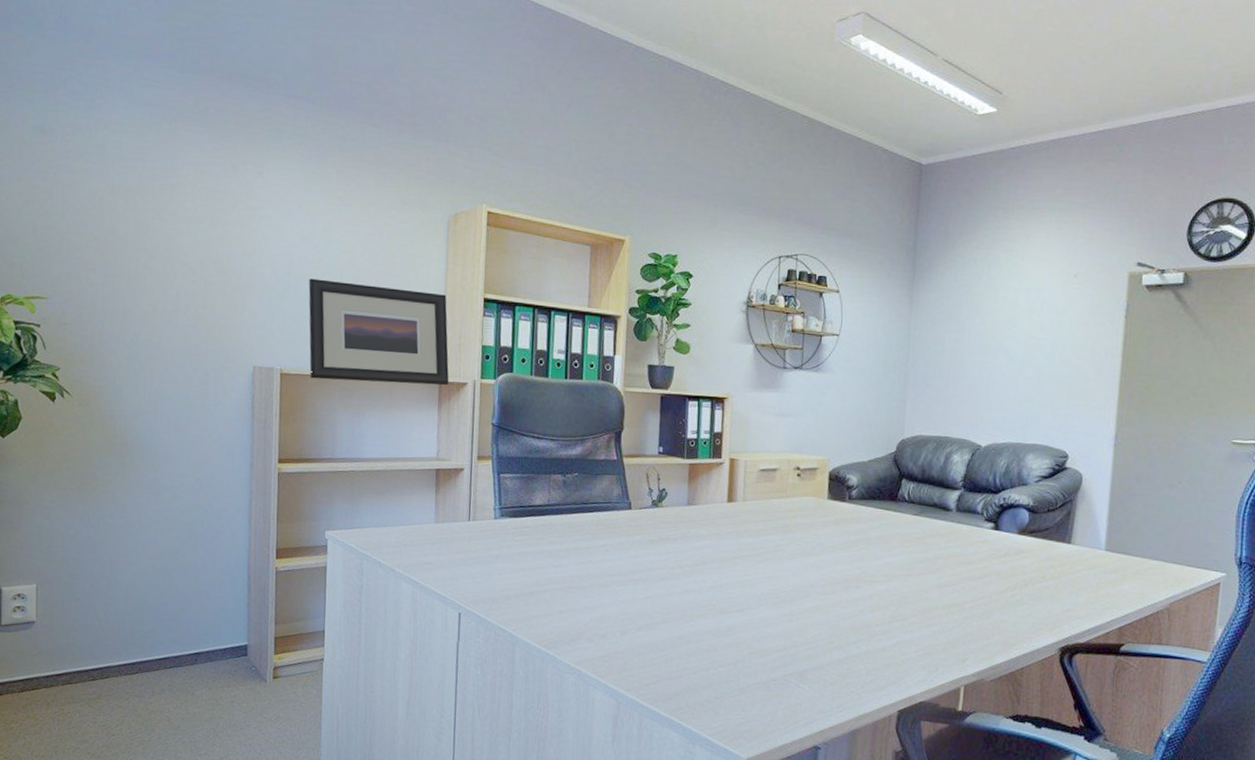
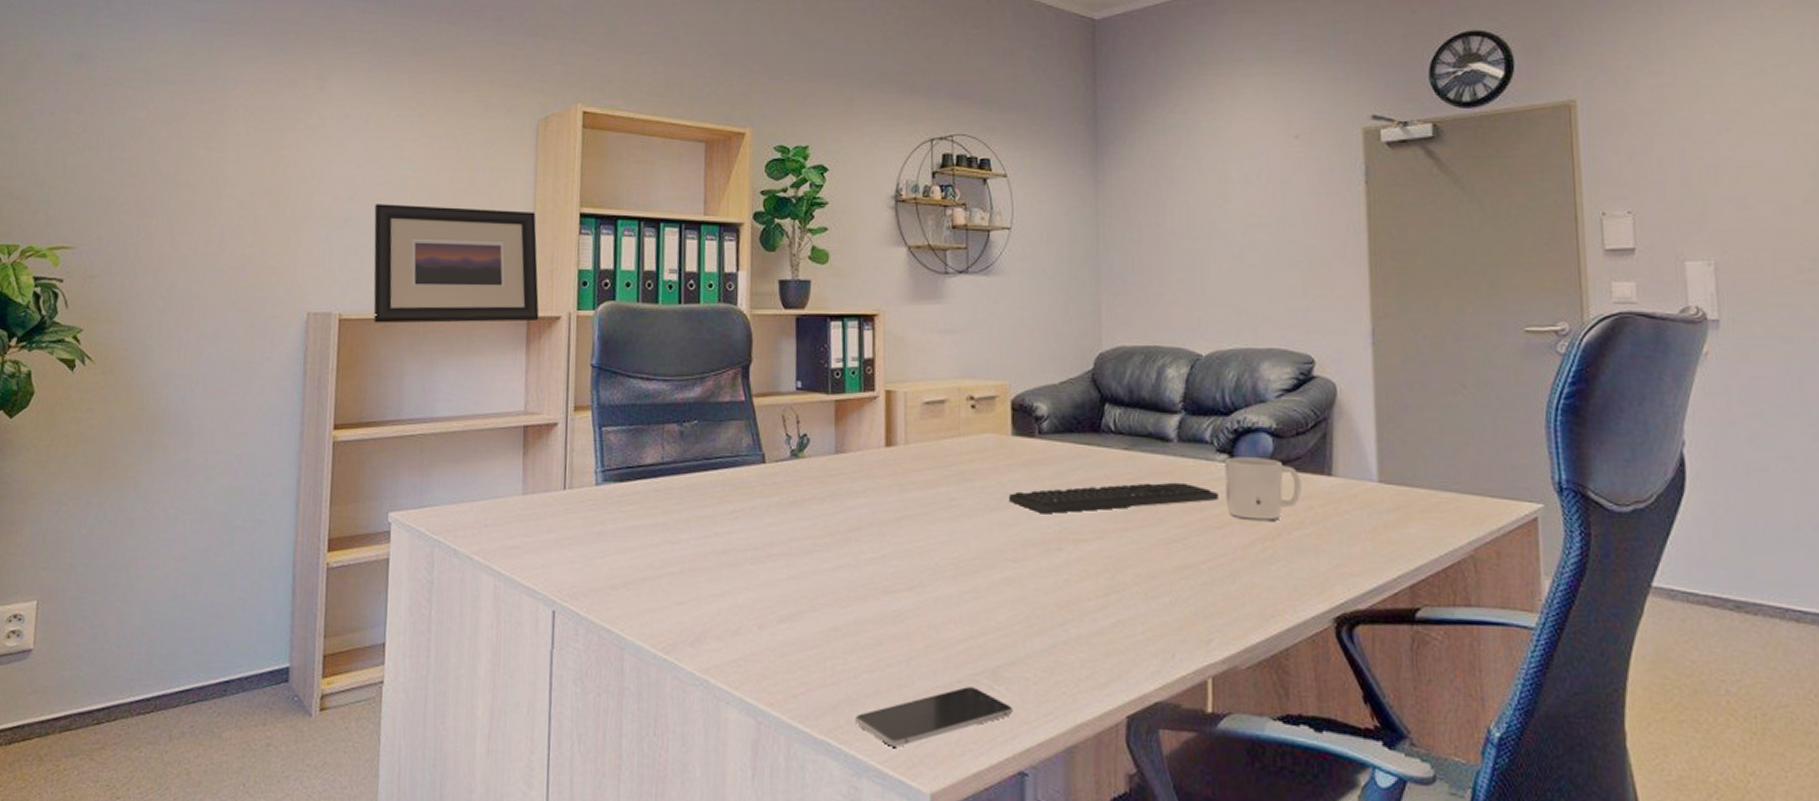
smartphone: none [693,684,813,725] -> present [855,687,1013,747]
computer keyboard: none [821,541,983,561] -> present [1008,482,1218,514]
mug: none [988,525,1047,576] -> present [1224,457,1302,522]

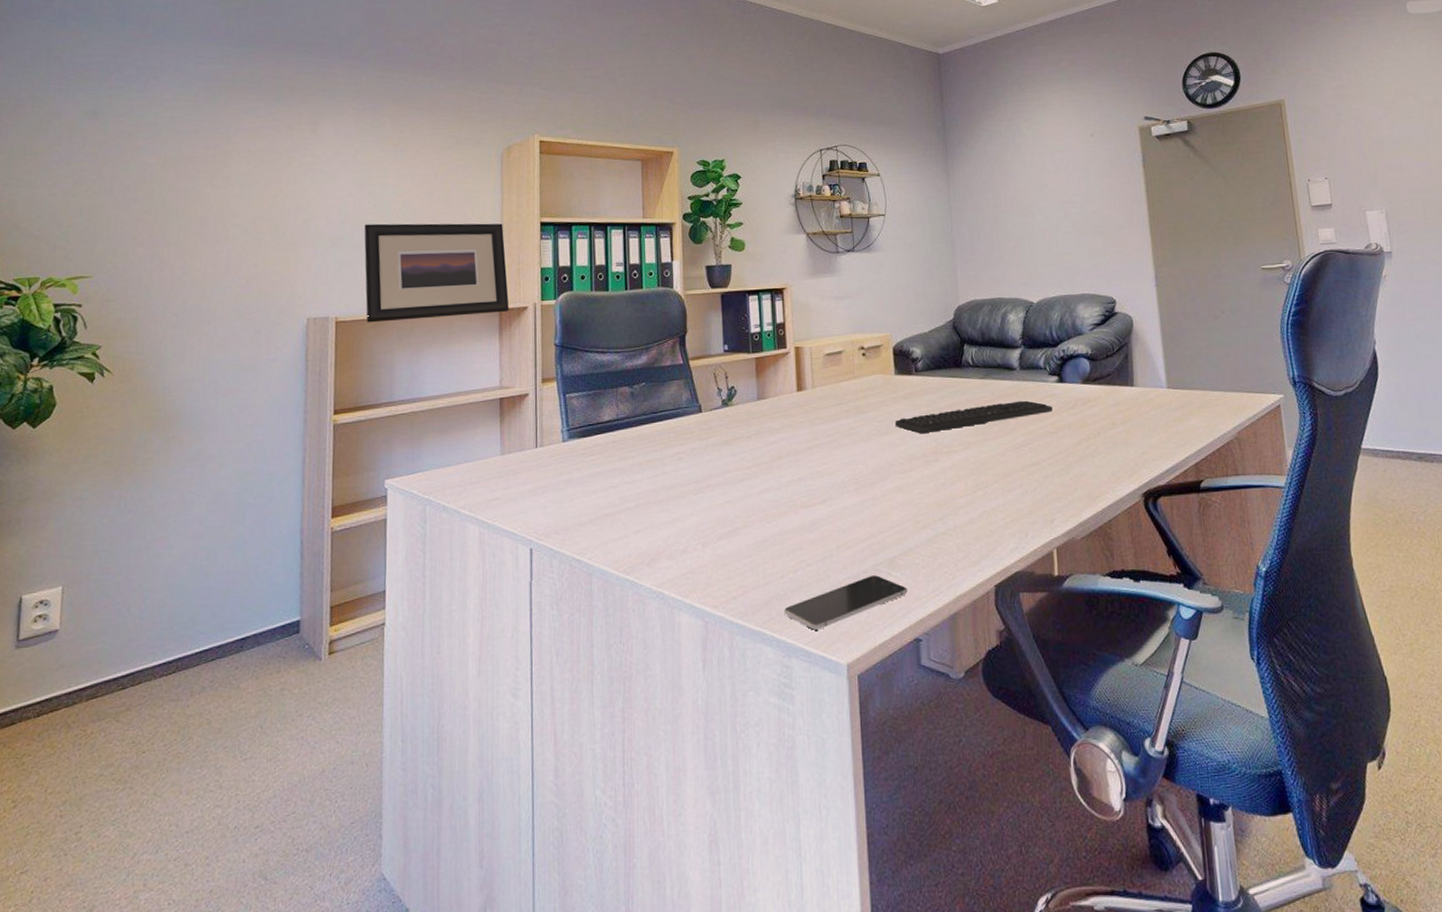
mug: present [1224,457,1302,522] -> none [1055,377,1113,426]

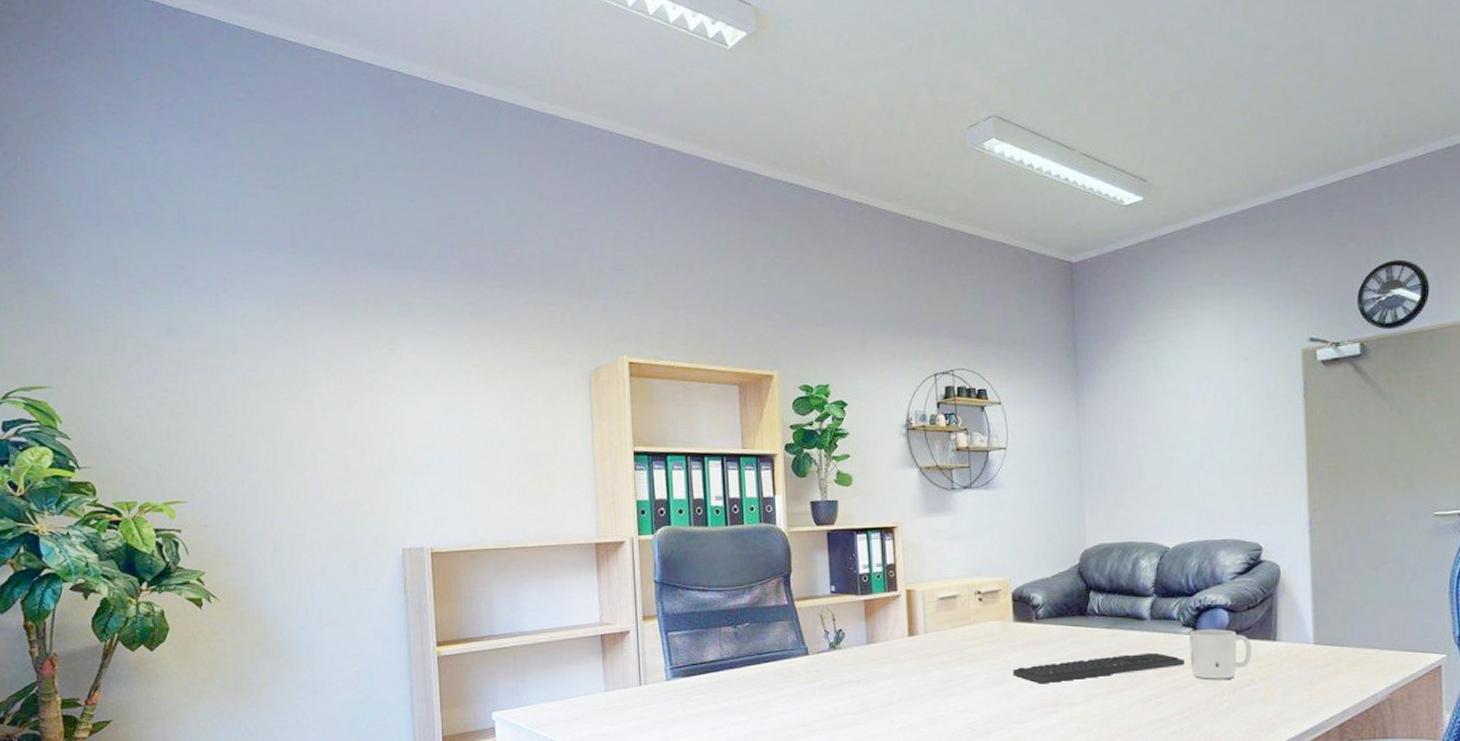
picture frame: present [364,223,509,323] -> none [452,450,606,555]
mug: none [1055,377,1113,426] -> present [1189,629,1252,681]

